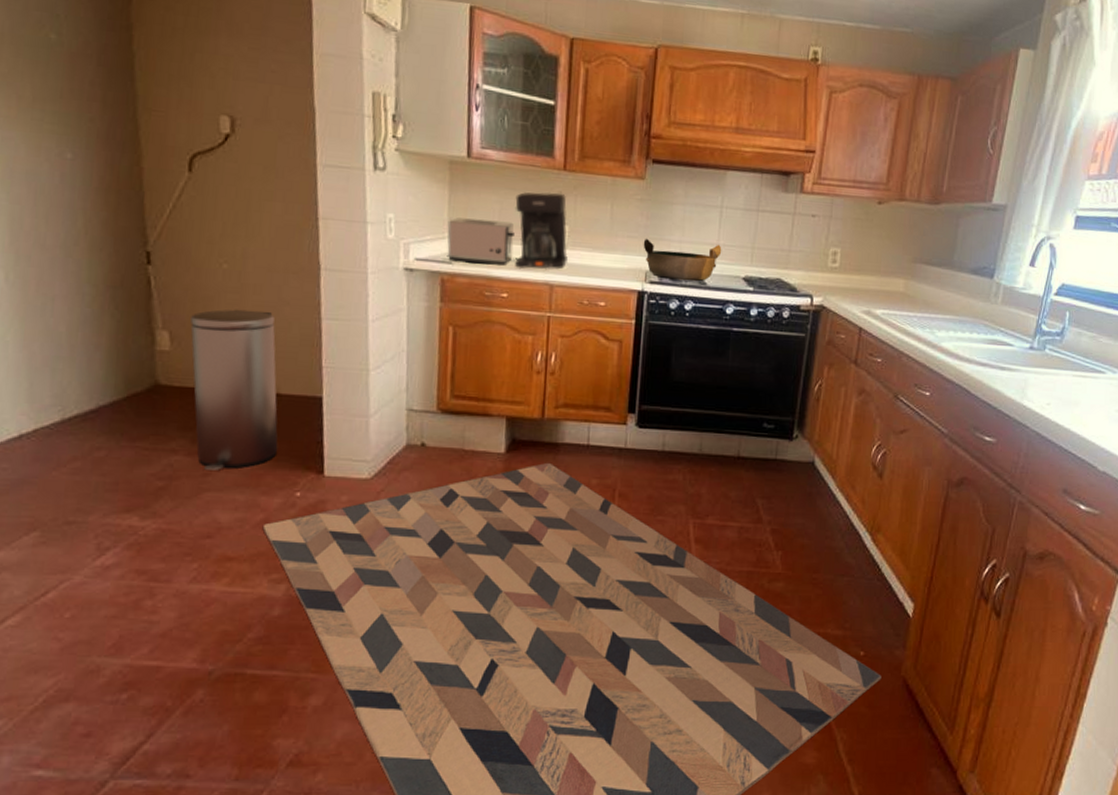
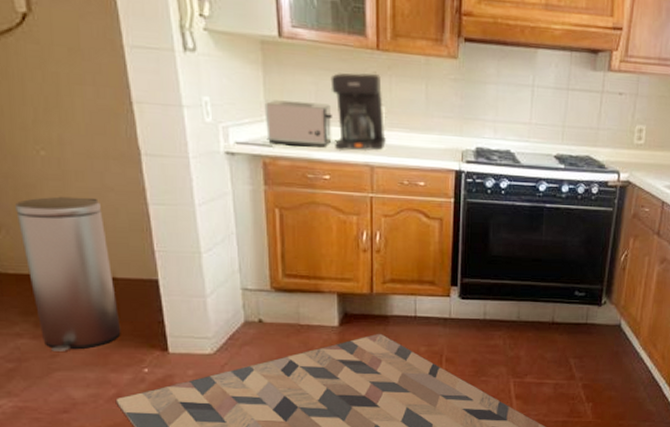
cooking pot: present [643,238,722,281] -> none [458,118,534,159]

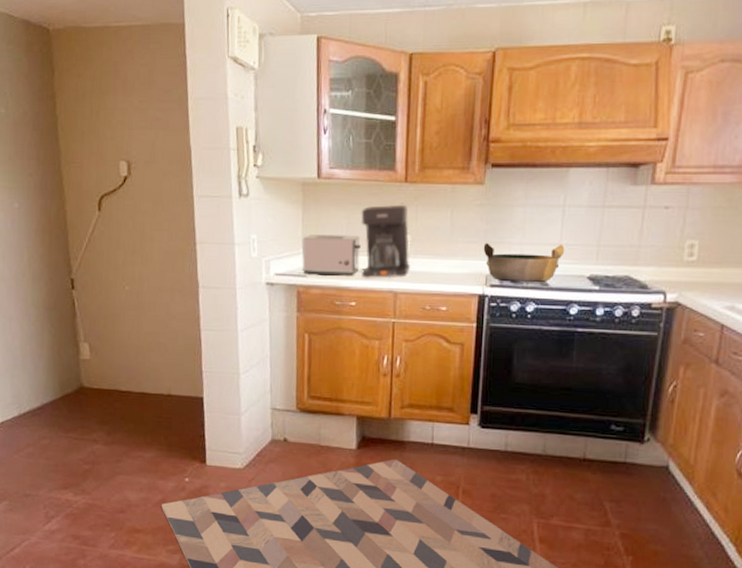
pedal bin: present [15,196,121,351] -> none [104,323,171,458]
cooking pot: none [458,118,534,159] -> present [483,242,565,282]

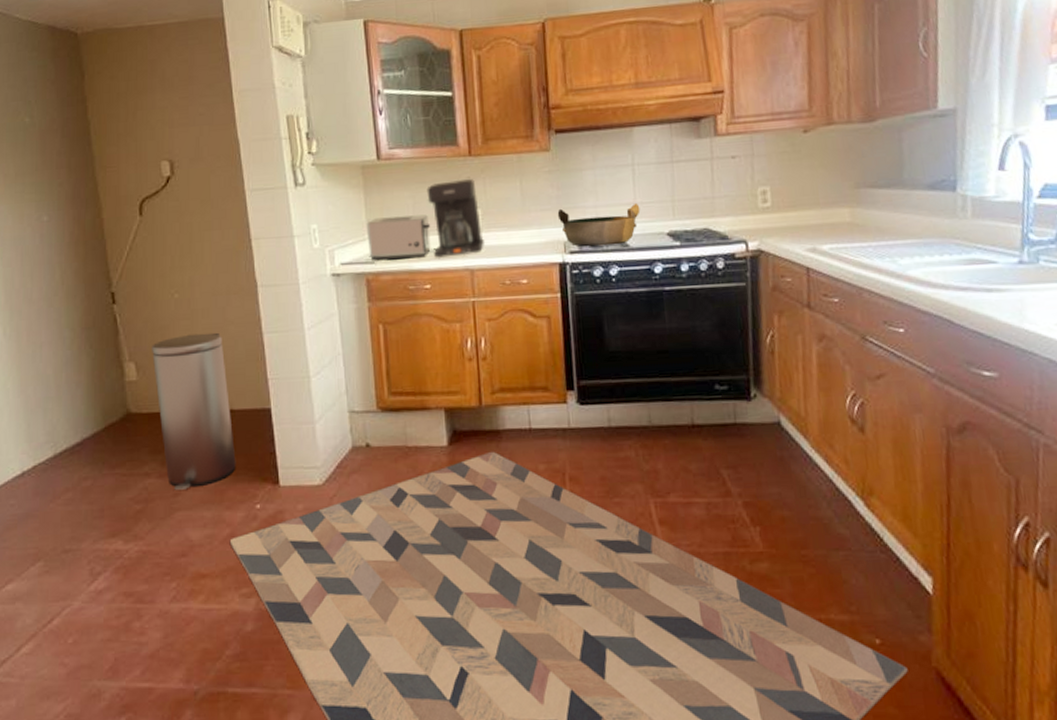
pedal bin: none [104,323,171,458] -> present [152,332,236,490]

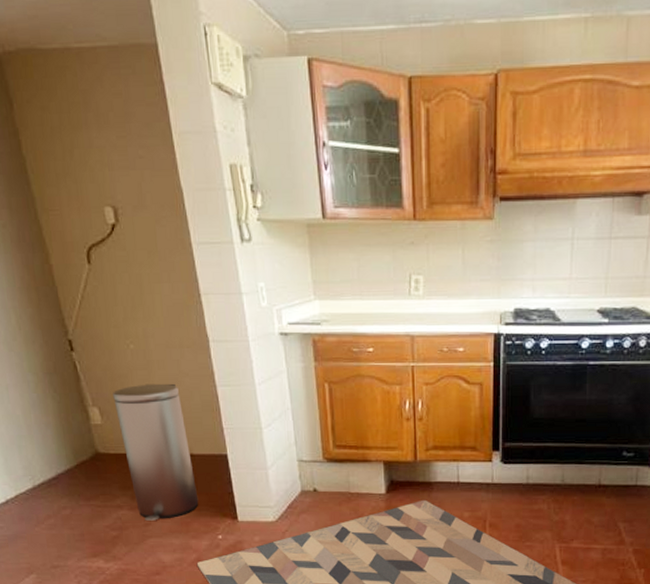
toaster: present [366,214,431,261] -> none [312,278,375,323]
coffee maker: present [426,179,485,259] -> none [371,245,426,324]
cooking pot: present [557,202,641,246] -> none [496,278,575,318]

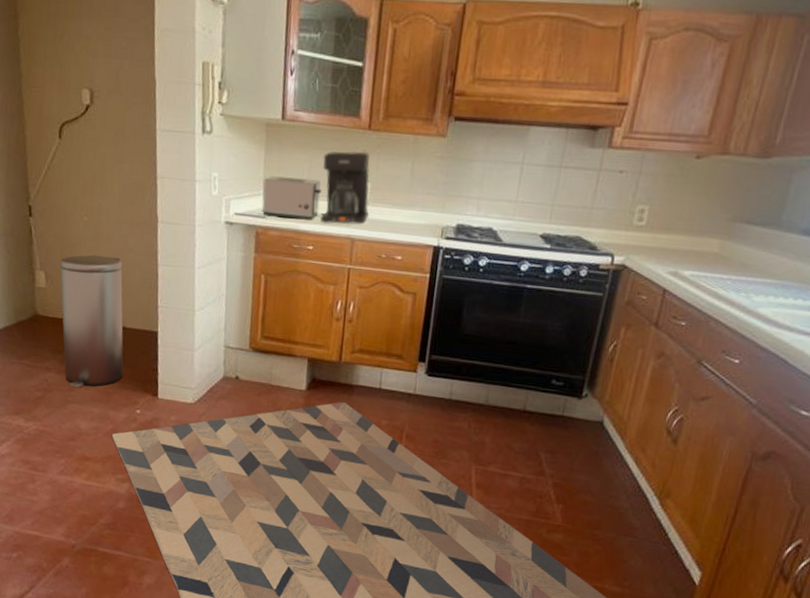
toaster: none [312,278,375,323] -> present [261,176,322,221]
coffee maker: none [371,245,426,324] -> present [320,151,370,225]

